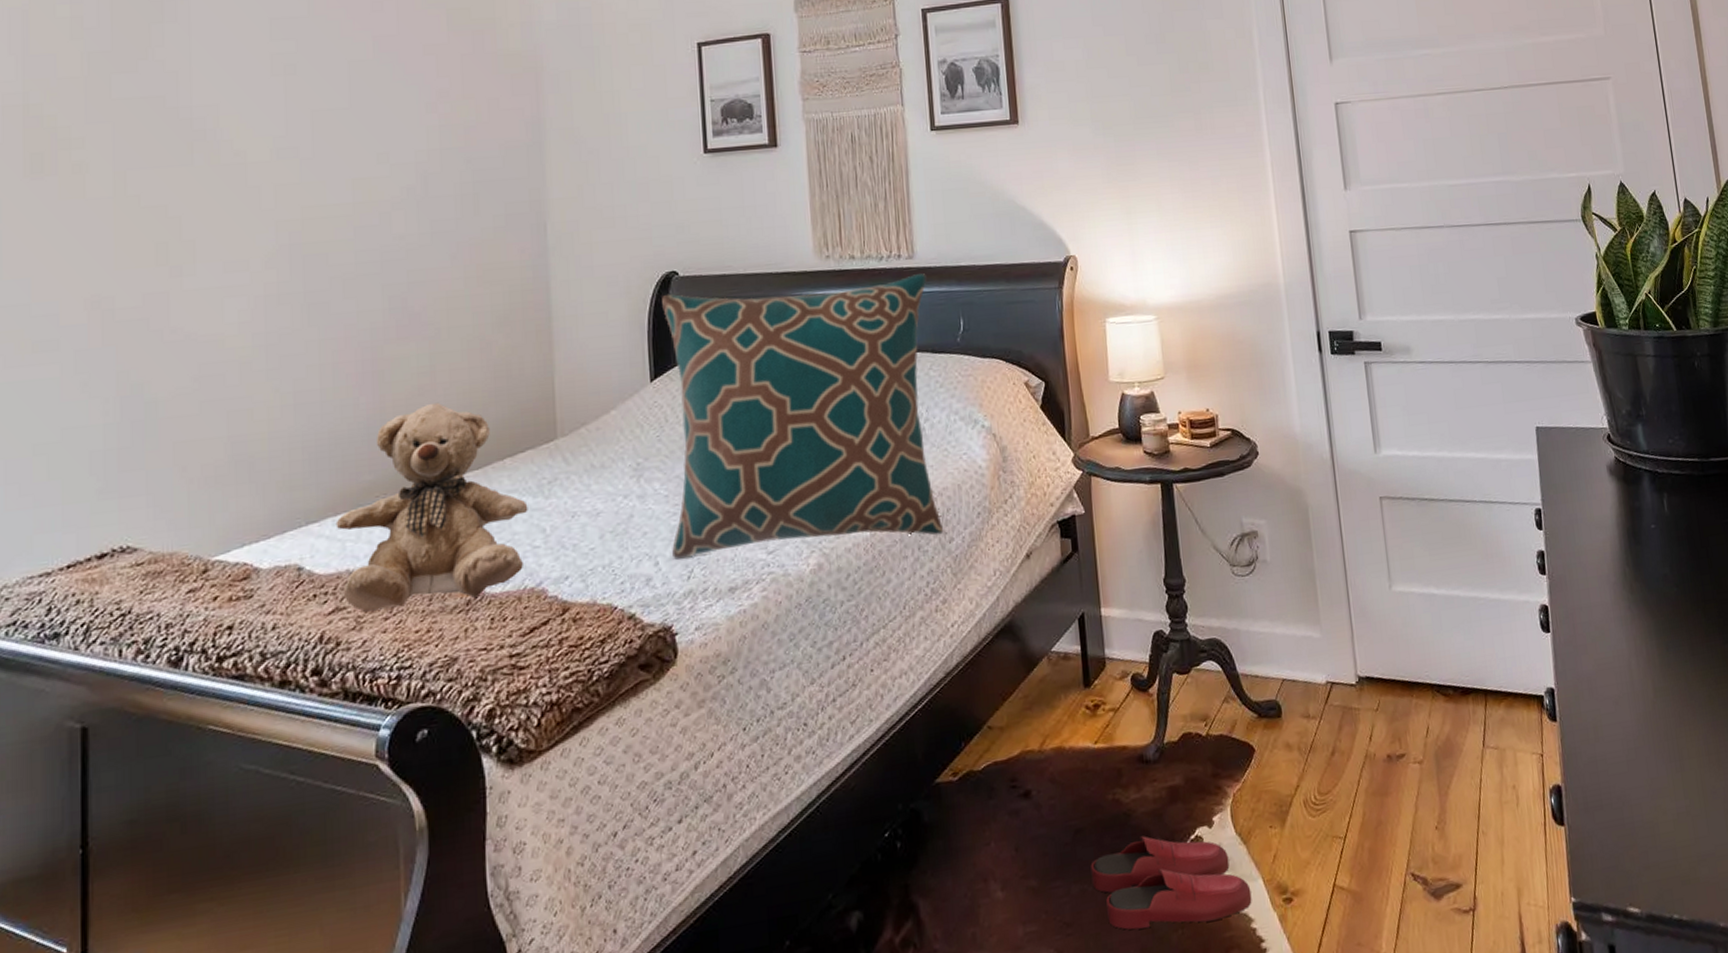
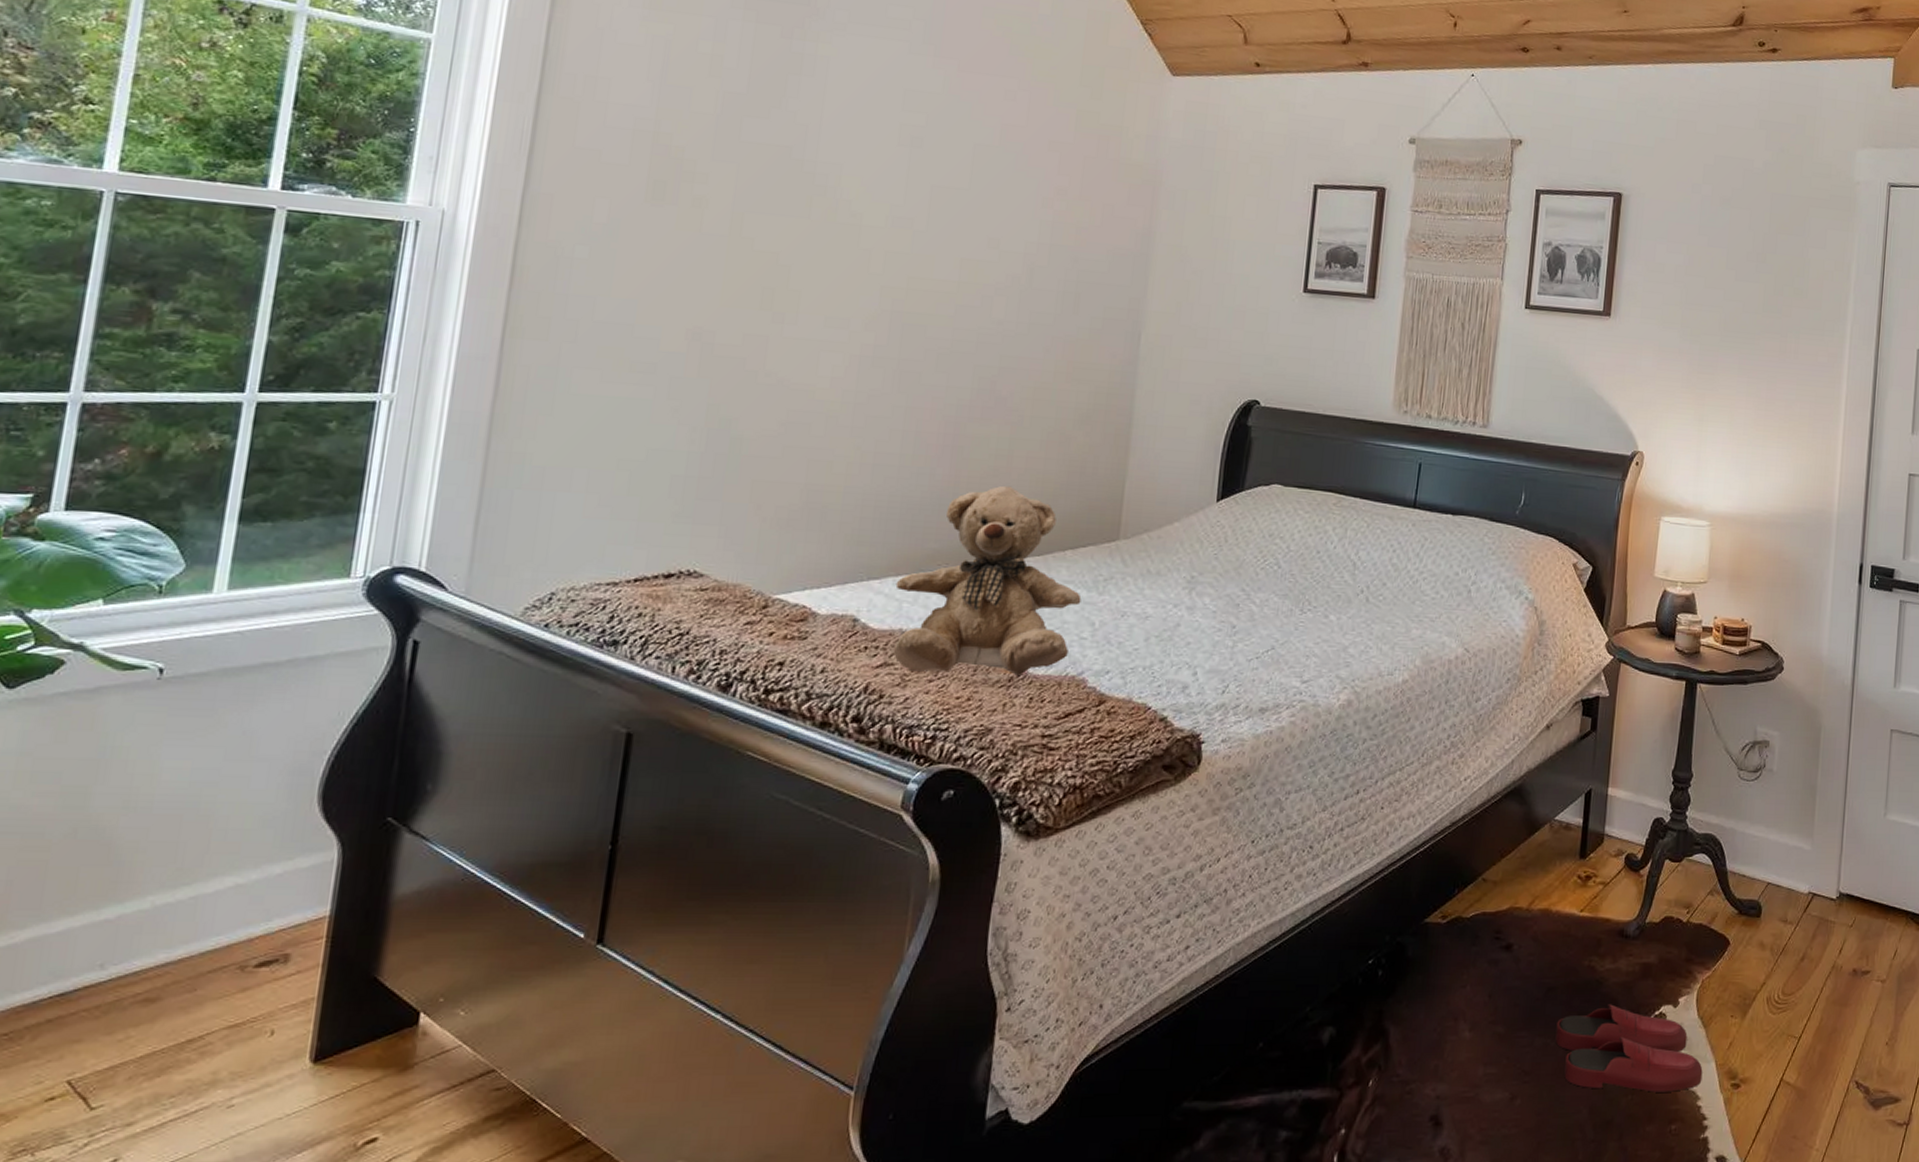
pillow: present [662,273,944,559] -> none [1211,421,1497,693]

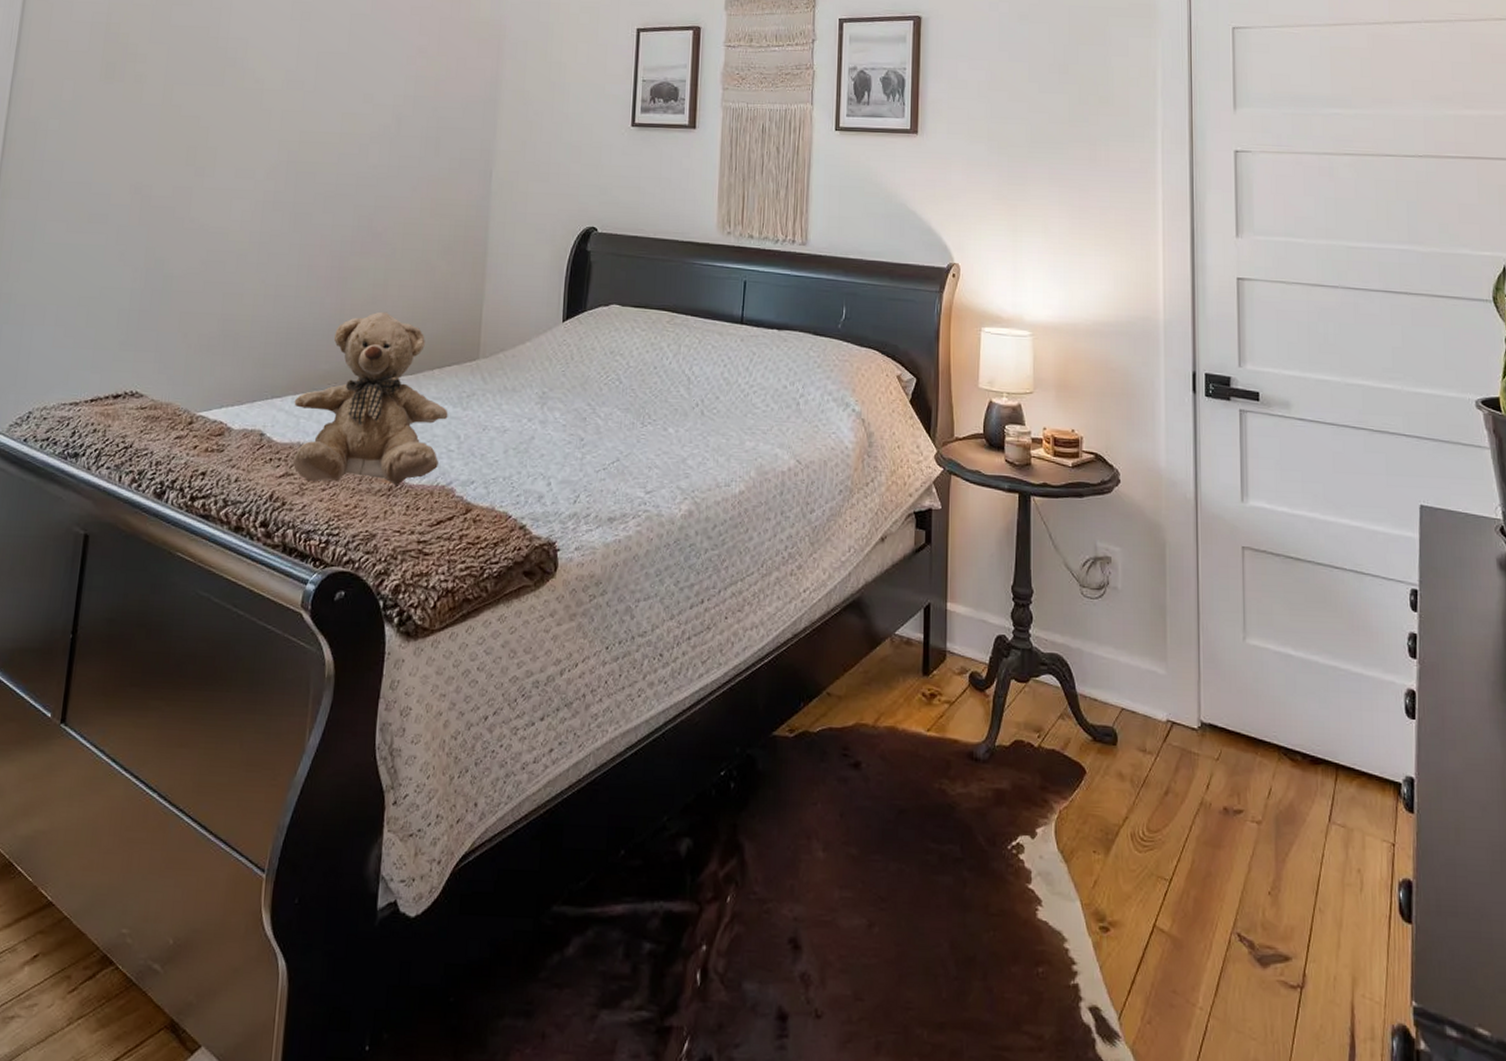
slippers: present [1555,1004,1703,1092] -> none [910,831,1067,931]

